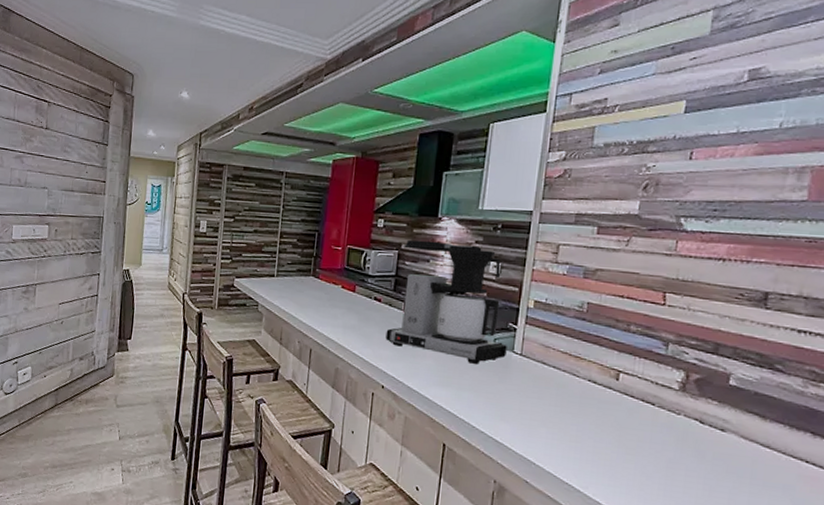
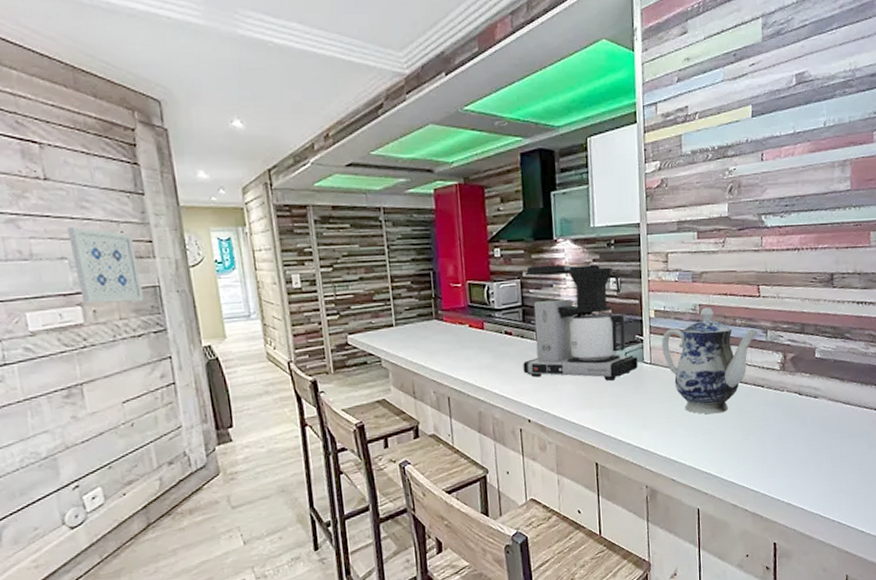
wall art: none [50,165,93,228] -> present [67,227,144,303]
teapot: none [536,307,658,423] -> present [662,308,759,414]

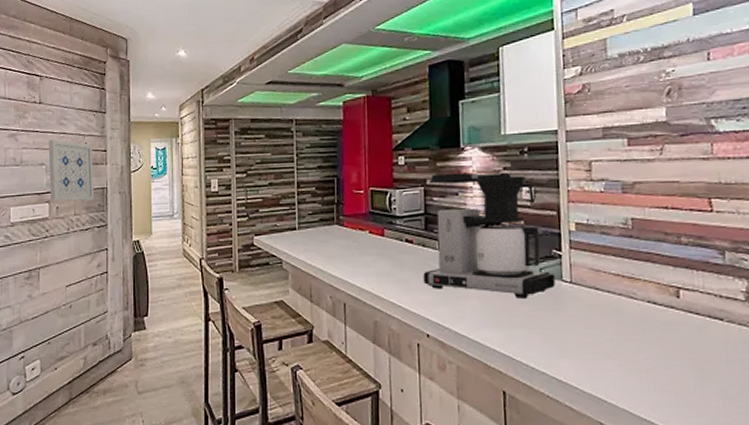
teapot: present [662,308,759,414] -> none [585,222,713,348]

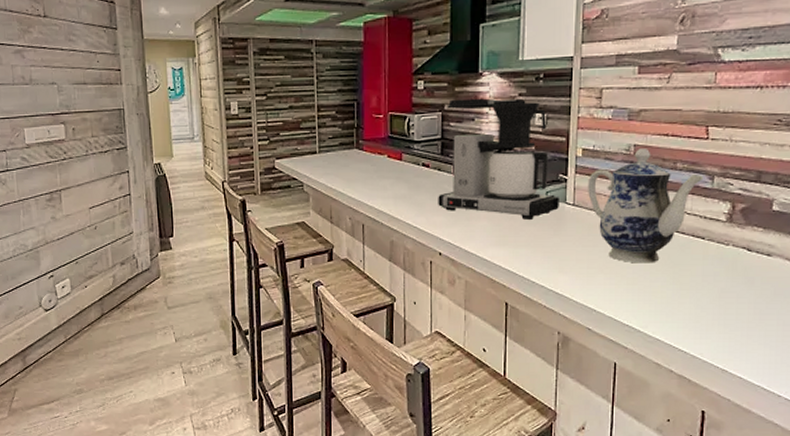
wall art: present [48,139,94,201] -> none [58,57,111,122]
teapot: none [585,222,713,348] -> present [588,149,704,264]

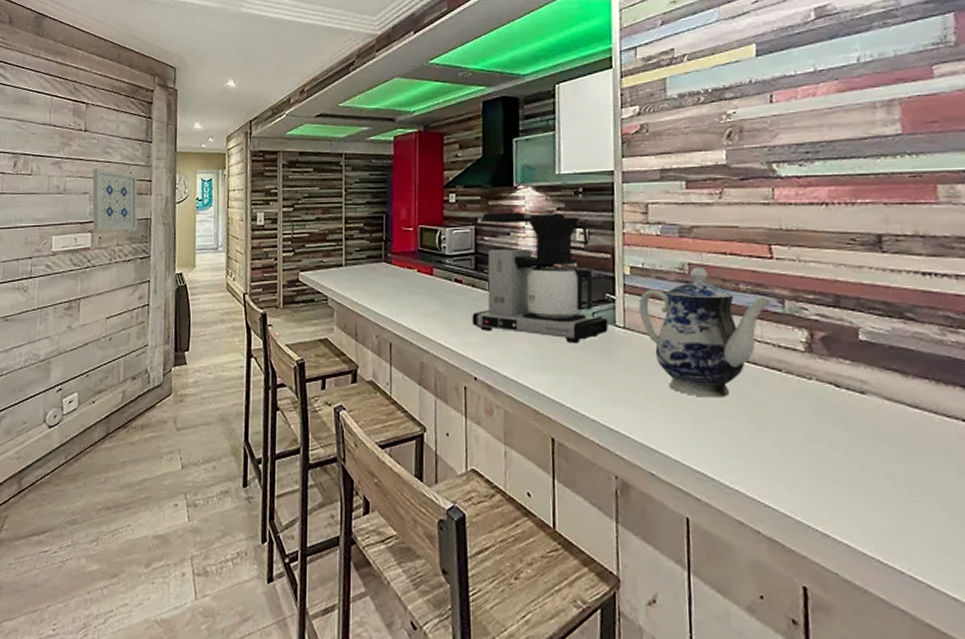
wall art: none [58,57,111,122] -> present [92,168,138,231]

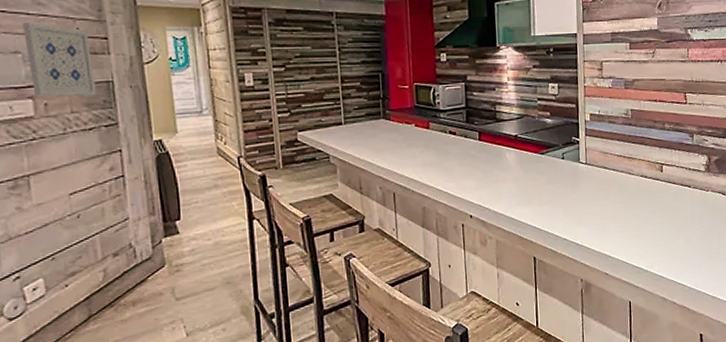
coffee maker: present [472,212,608,344] -> none [466,69,574,180]
teapot: present [639,268,773,398] -> none [596,113,686,212]

